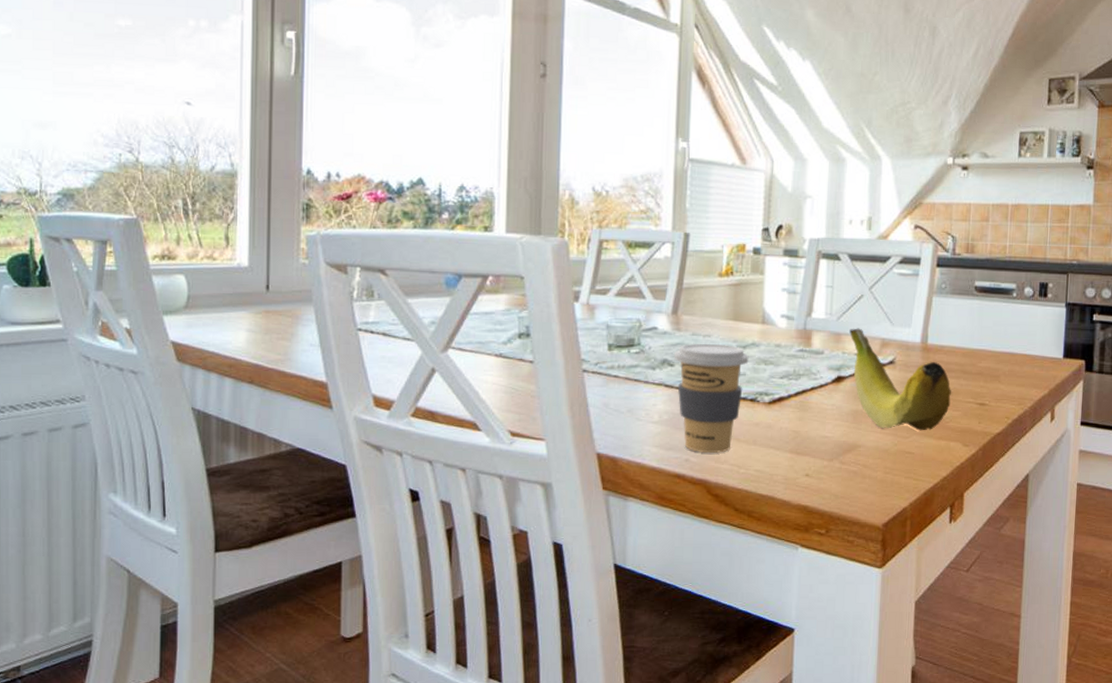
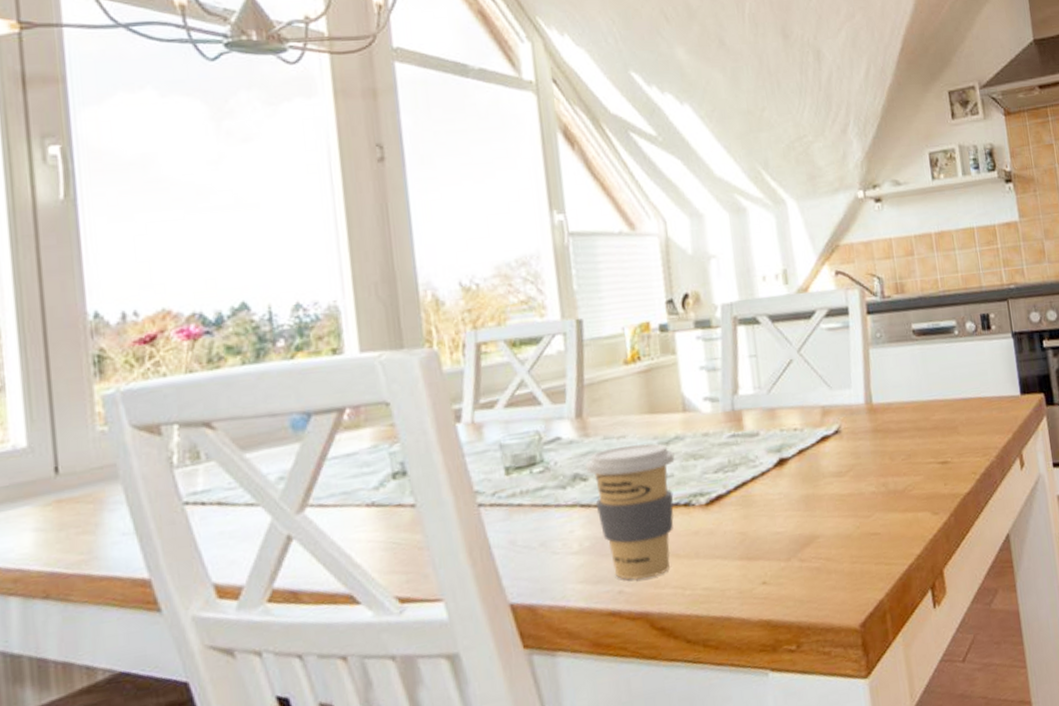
fruit: present [849,328,951,431] -> none [784,398,910,511]

